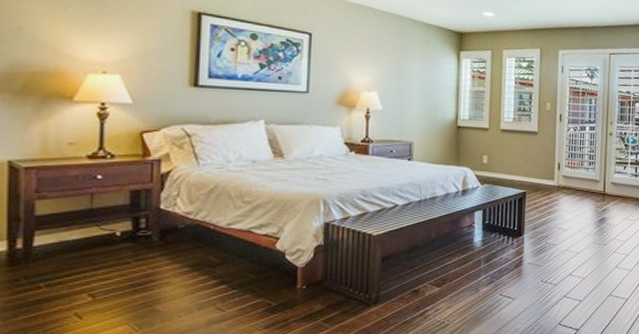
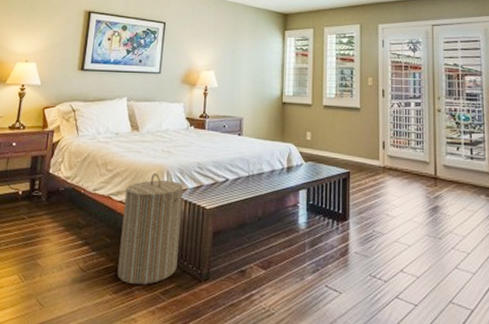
laundry hamper: none [267,202,344,317] -> present [117,172,183,285]

